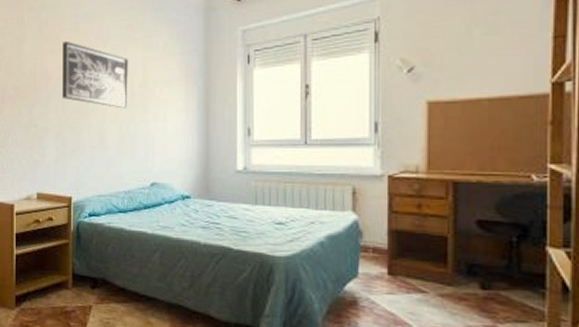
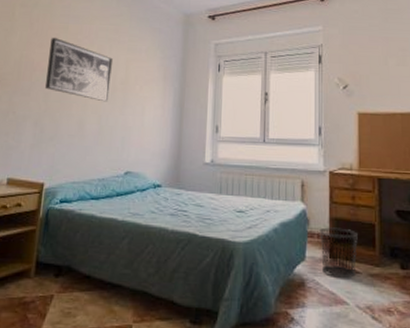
waste bin: none [376,240,424,299] -> present [320,227,358,279]

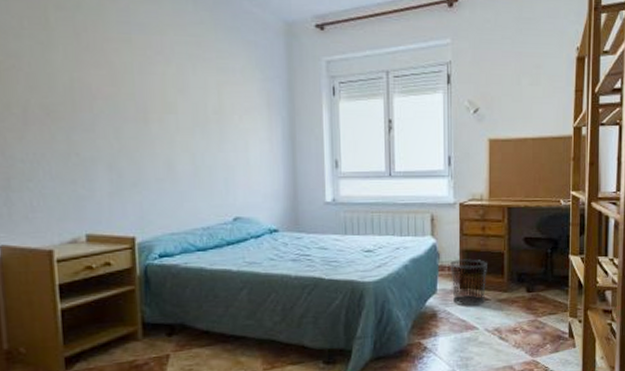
wall art: present [45,37,114,102] -> none [110,52,202,137]

